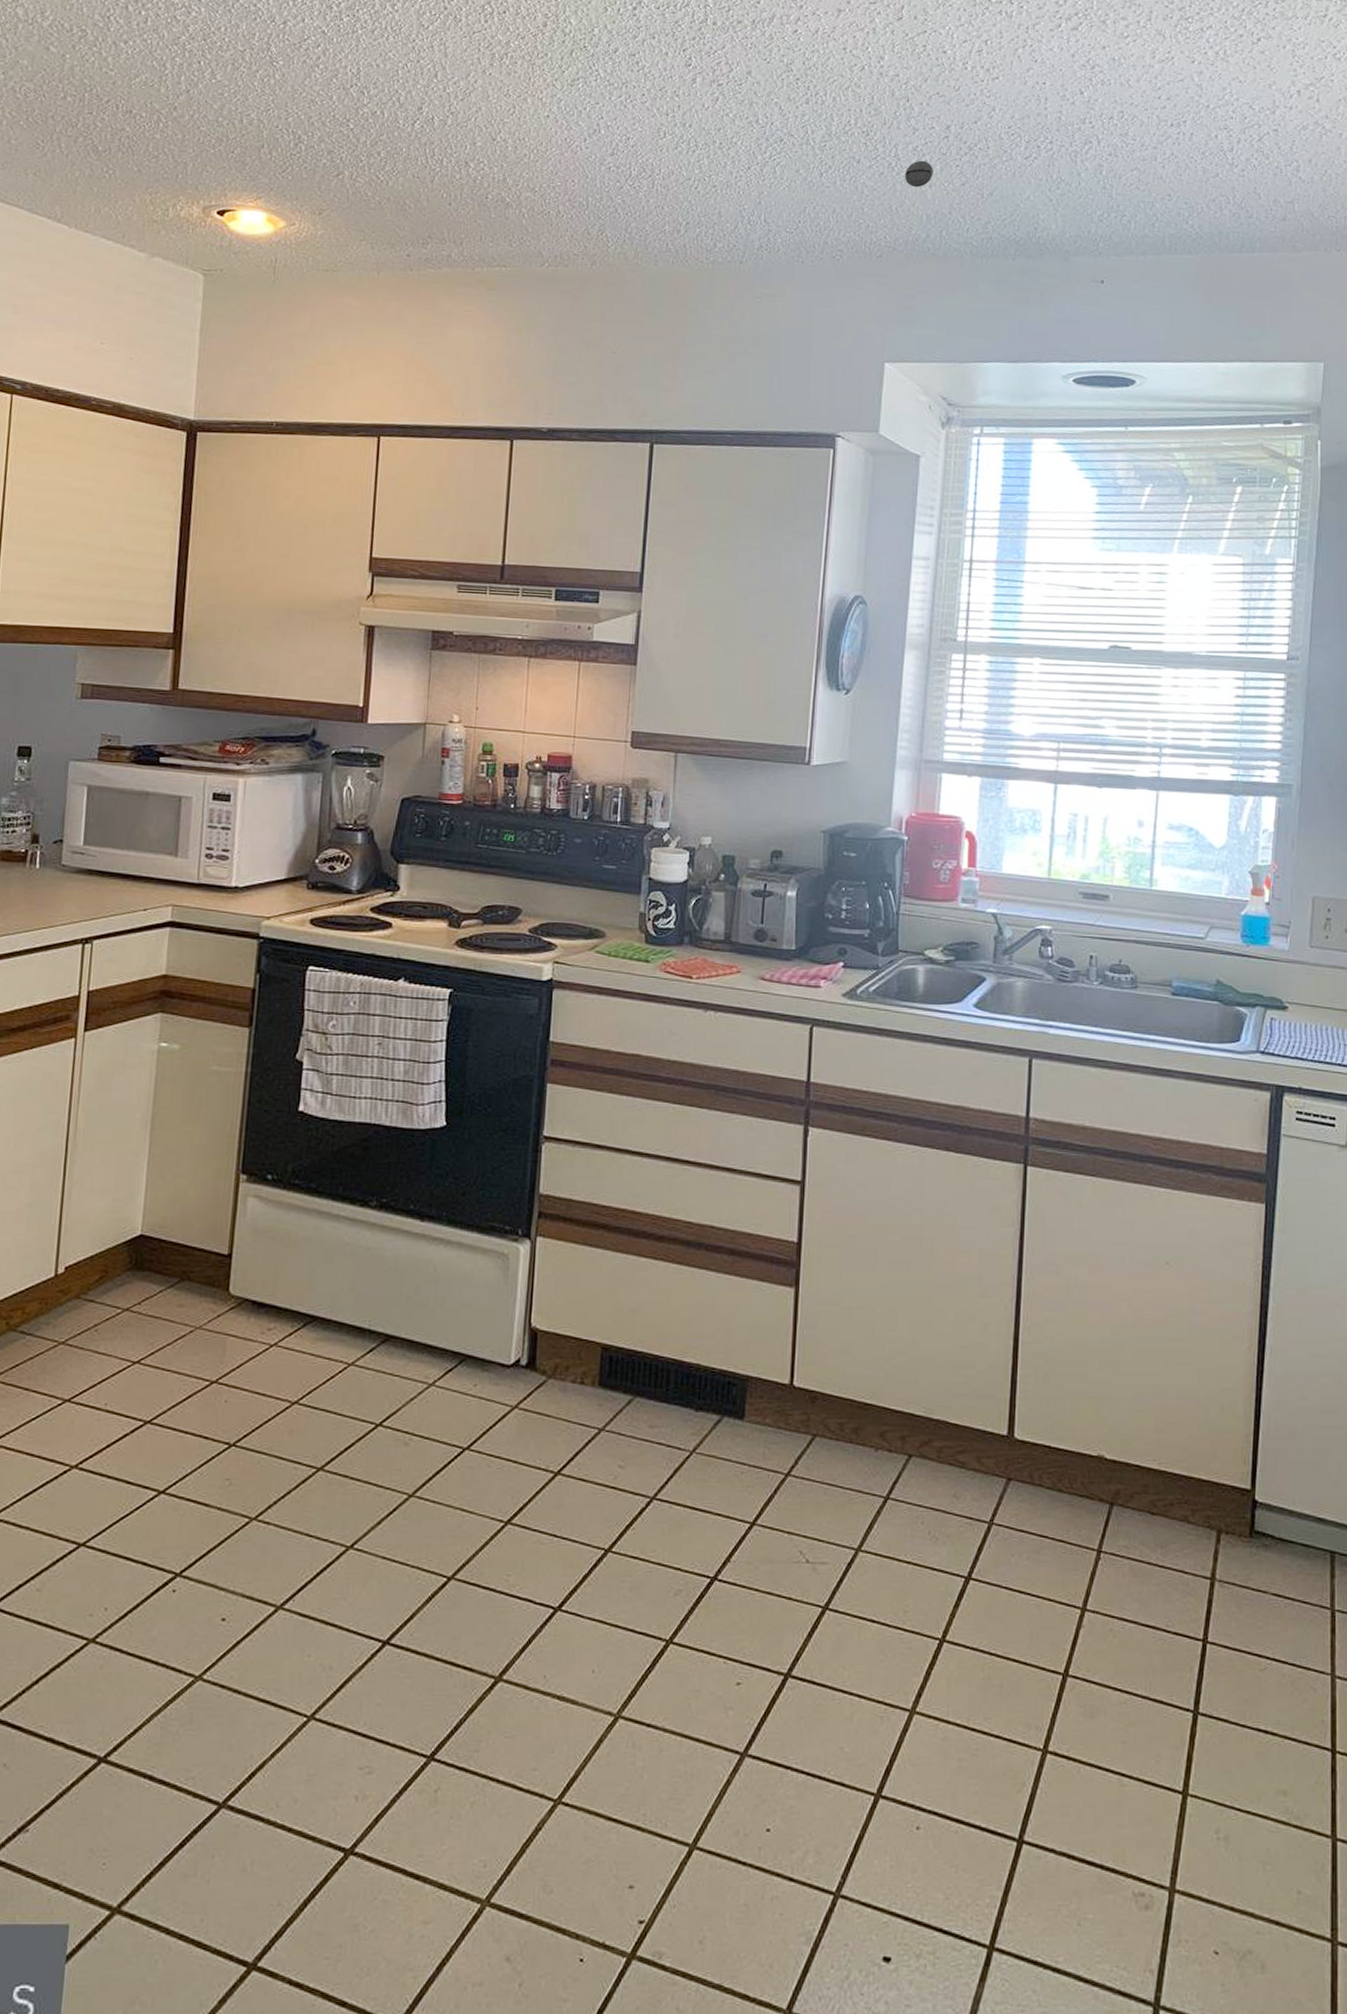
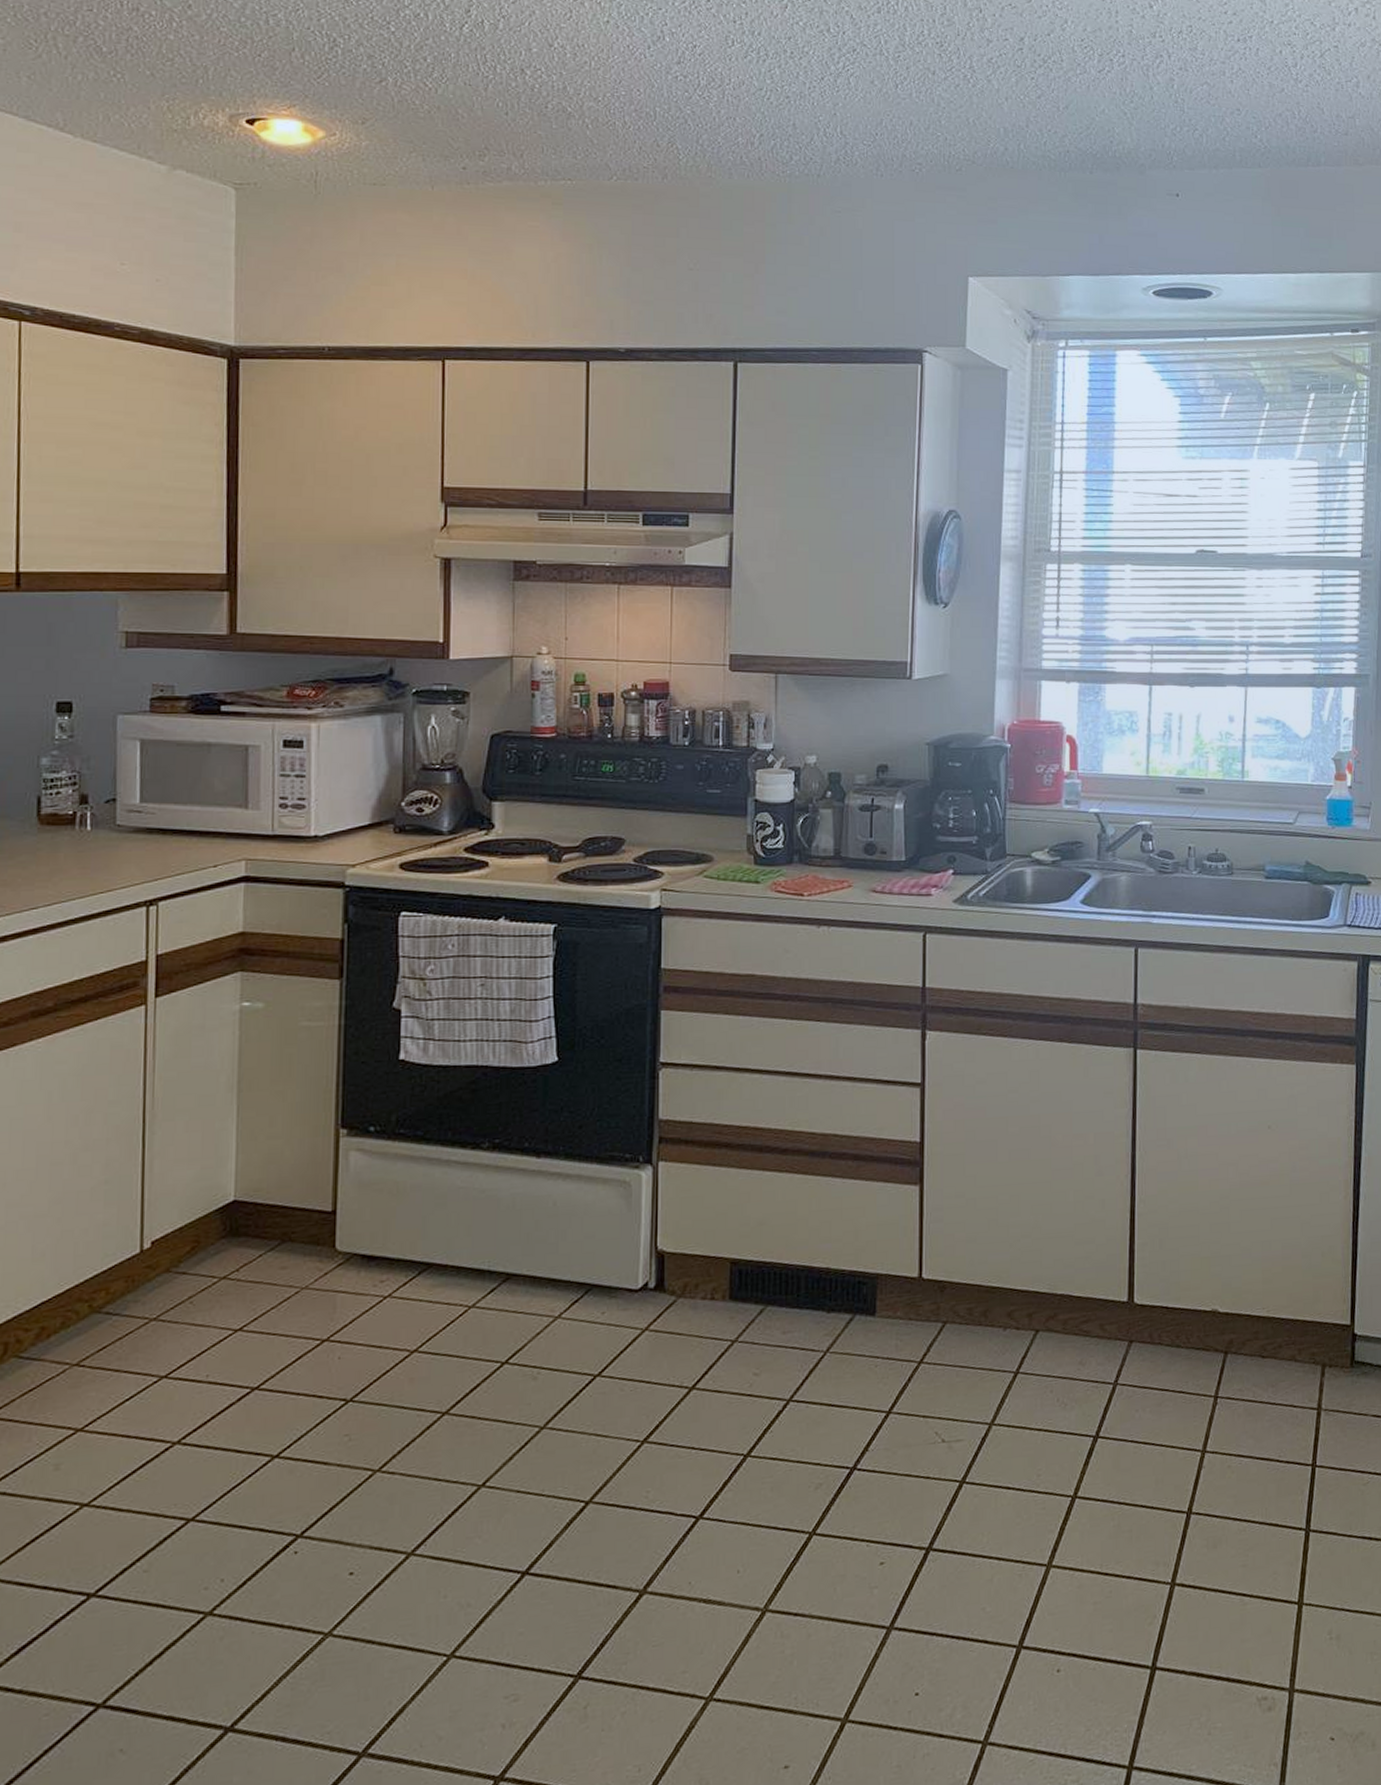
smoke detector: present [905,160,933,188] -> none [981,72,1009,100]

